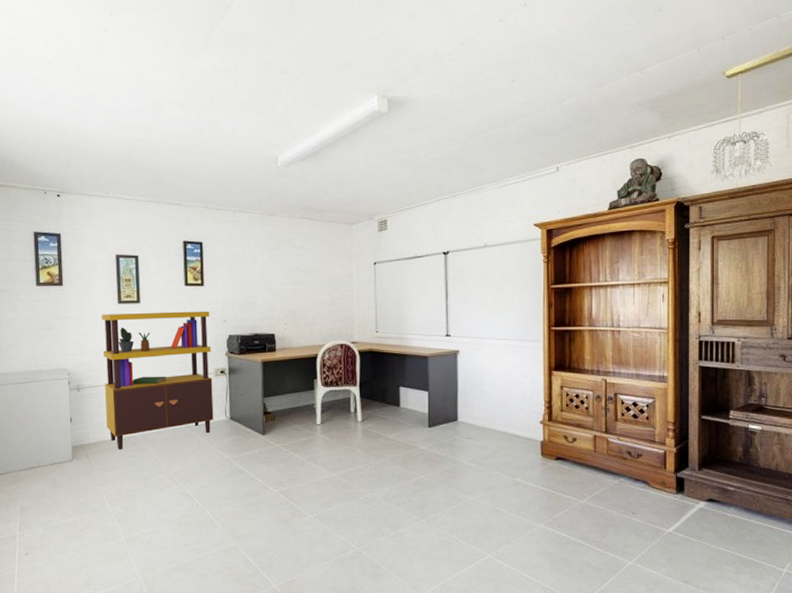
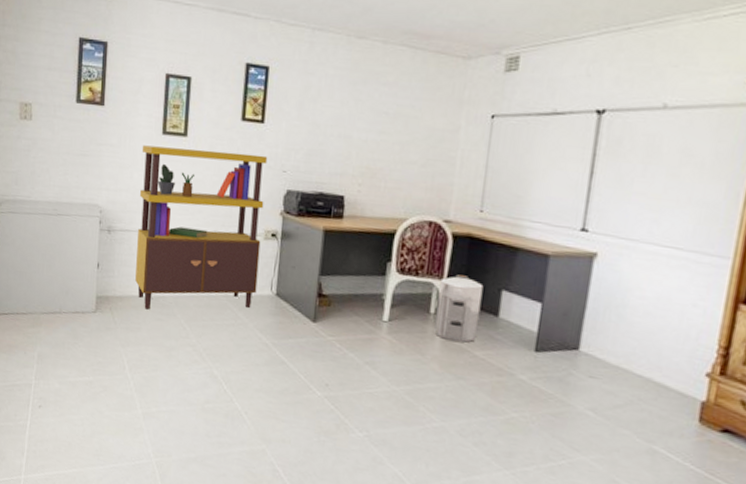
waste bin: none [355,380,387,431] -> present [434,274,484,343]

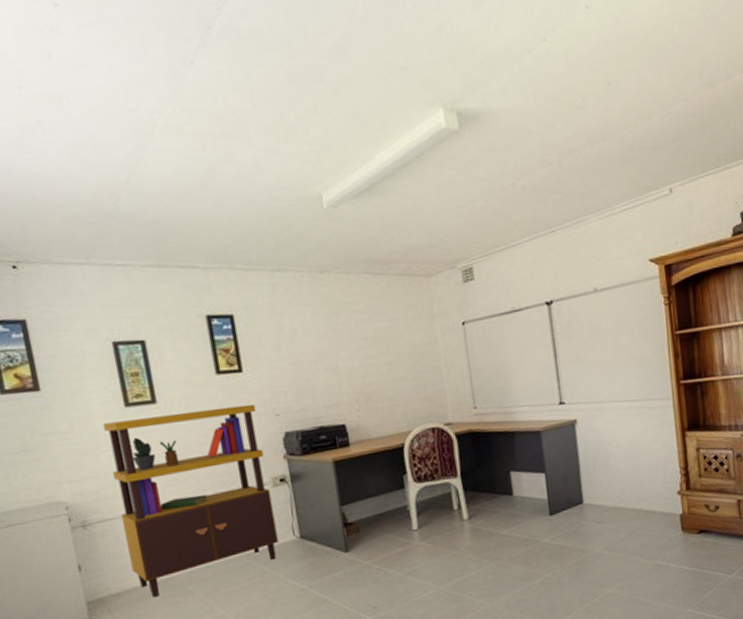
waste bin: present [434,274,484,343] -> none [455,467,500,530]

